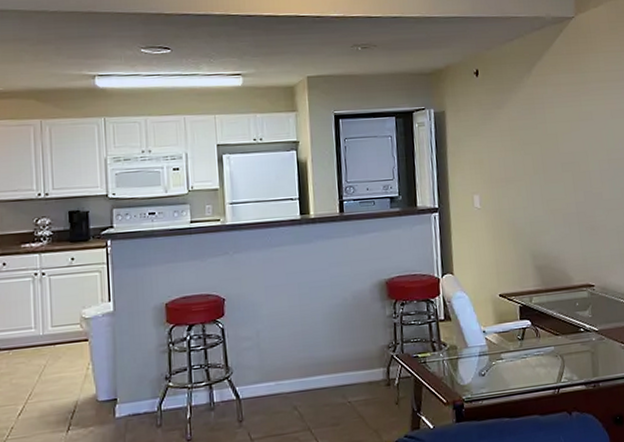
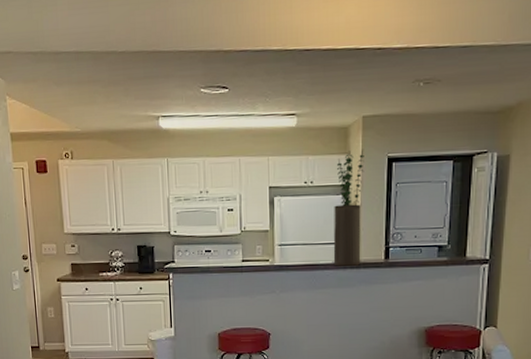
vase: none [285,106,316,223] -> present [333,149,364,266]

